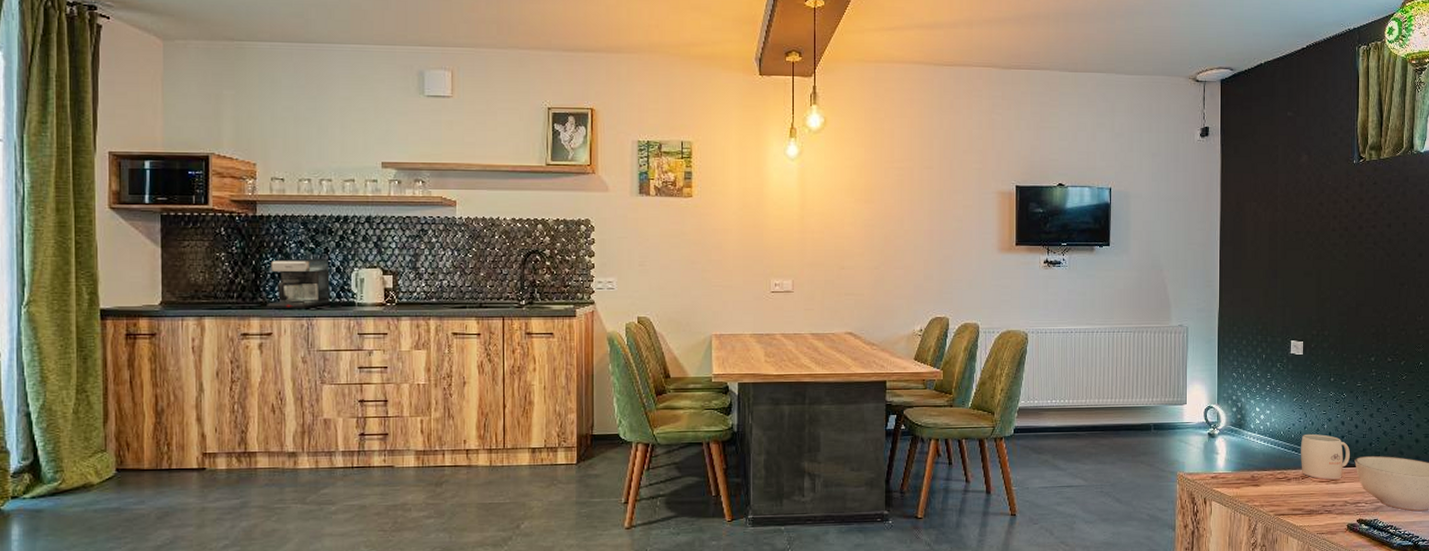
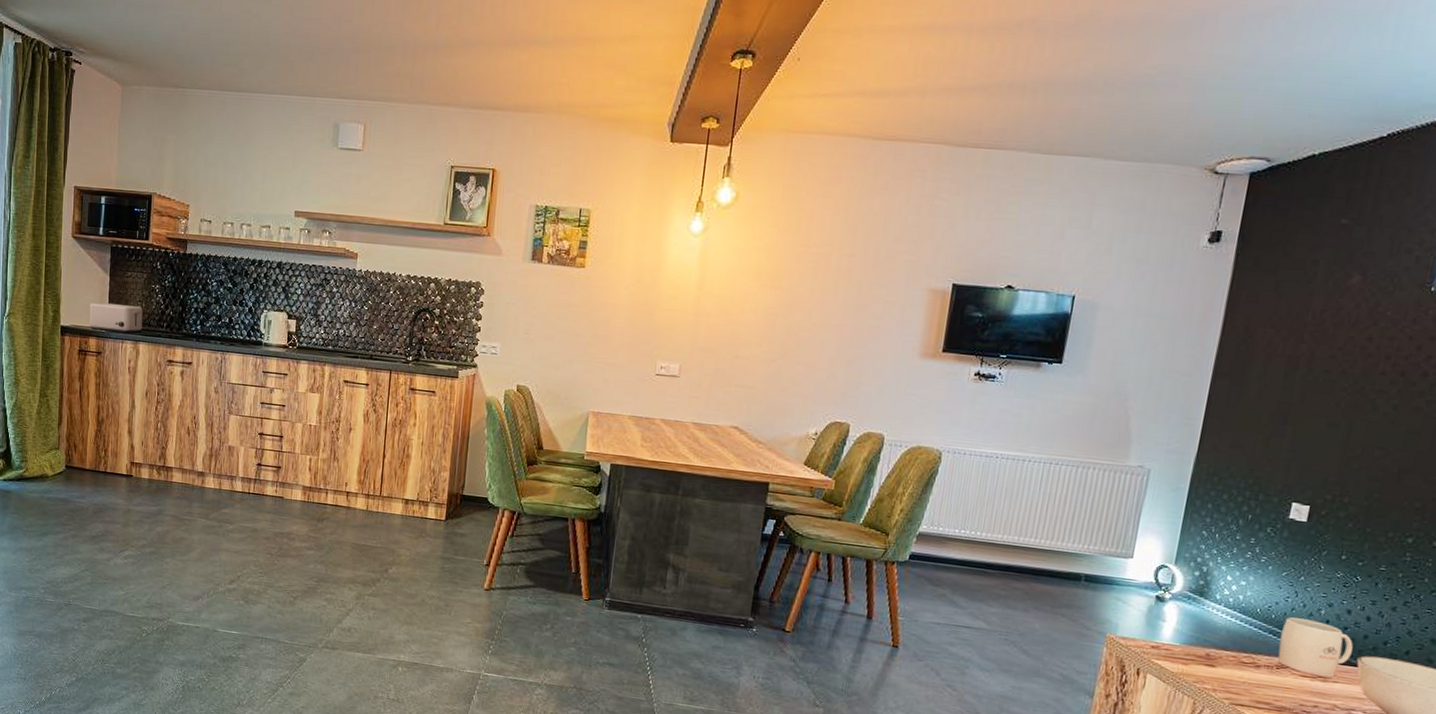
toaster: none [137,277,206,310] -> present [89,302,143,334]
coffee maker: present [267,258,330,310] -> none [189,295,243,344]

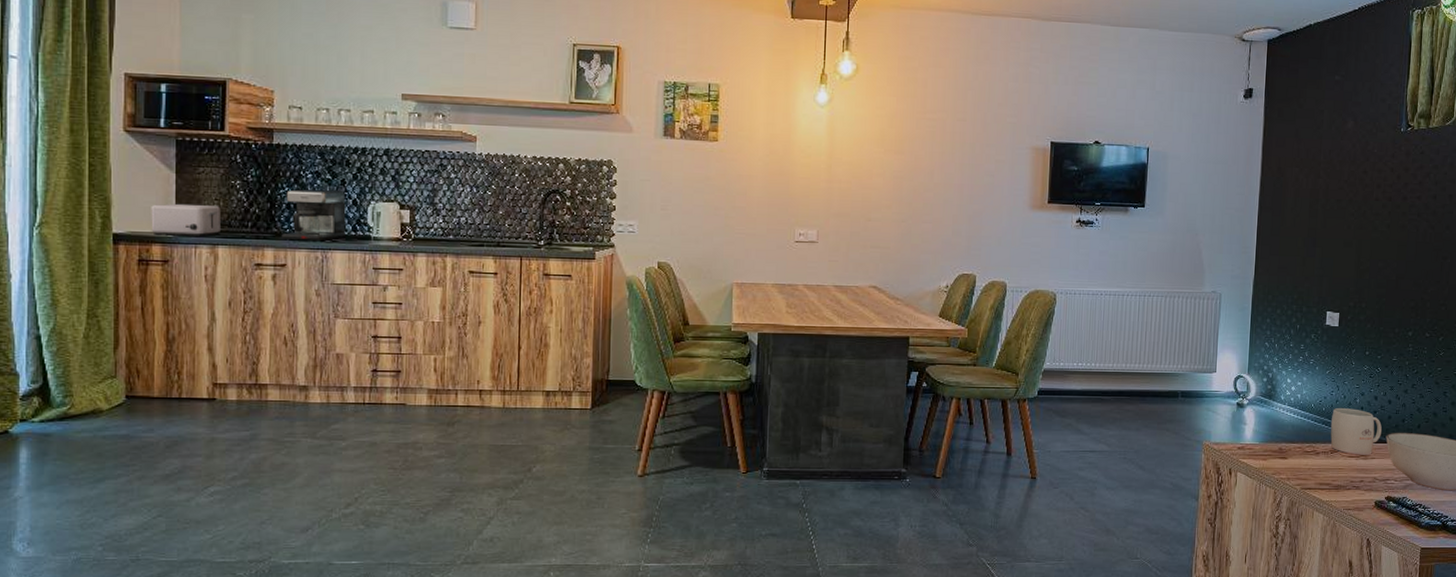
coffee maker: none [189,295,243,344] -> present [281,188,346,242]

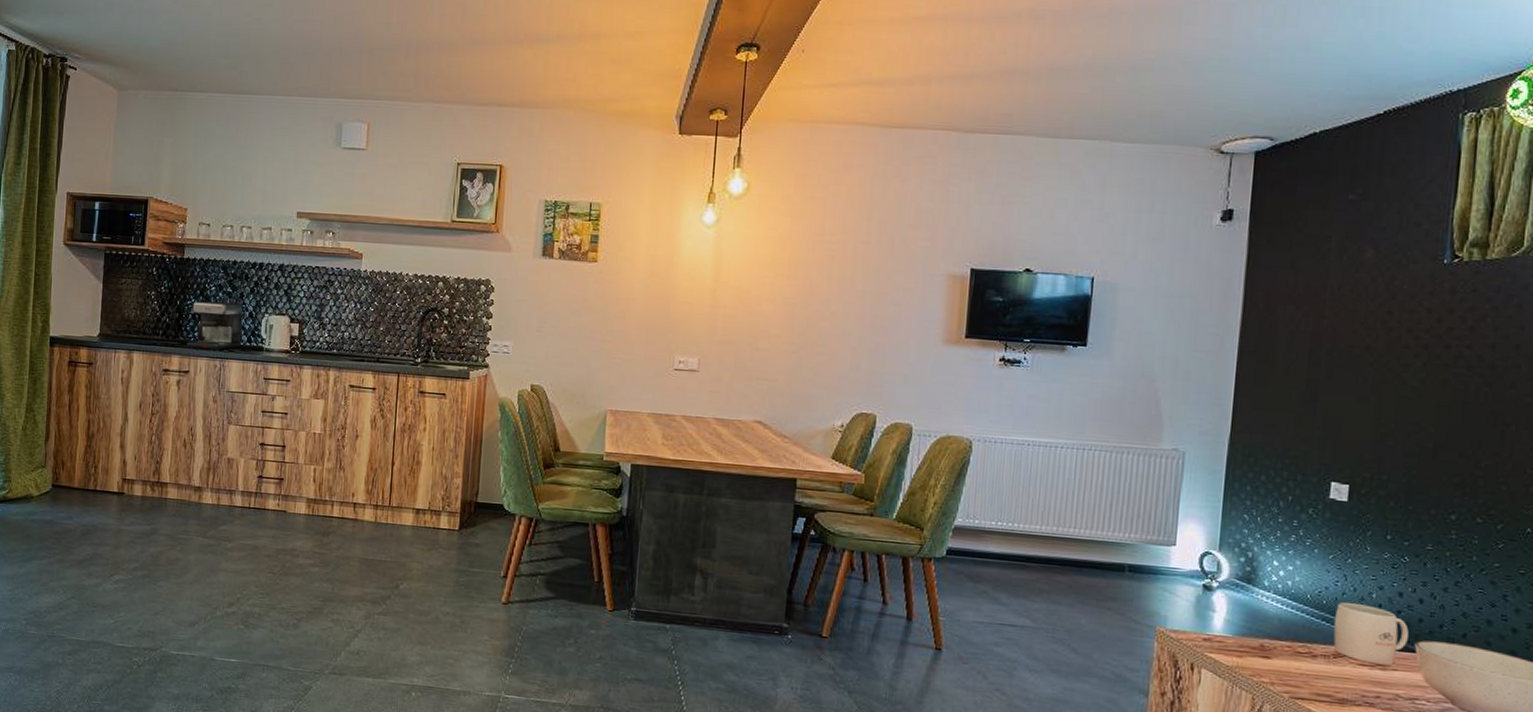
toaster: present [151,203,220,238] -> none [80,311,137,343]

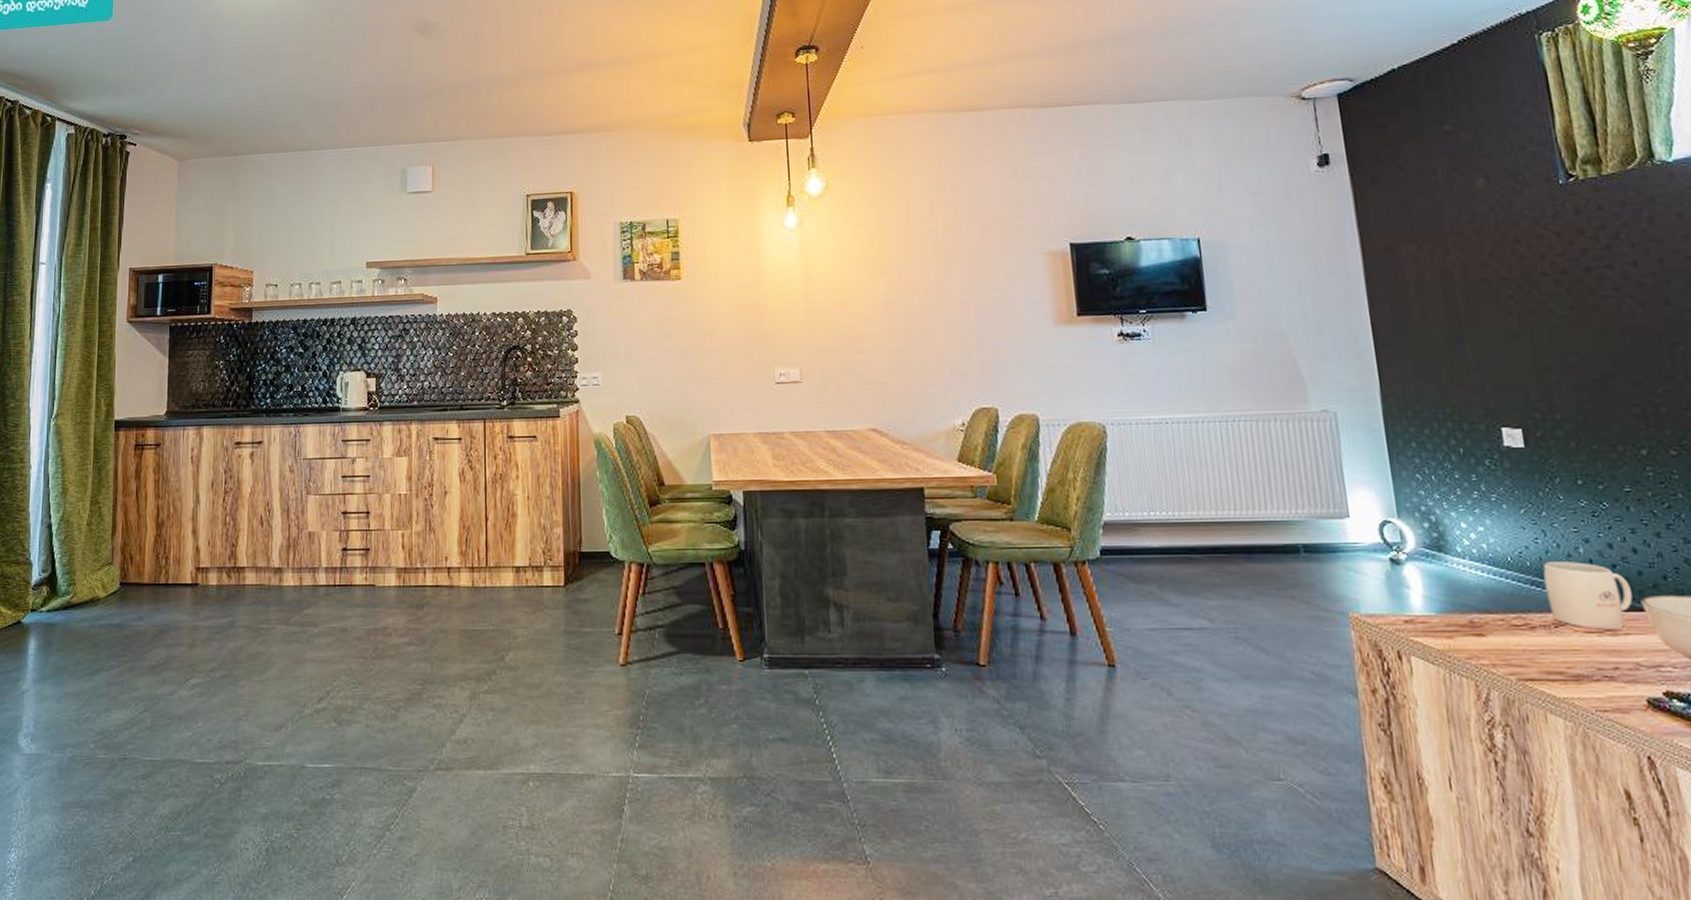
coffee maker: present [186,300,243,351] -> none [258,363,317,417]

